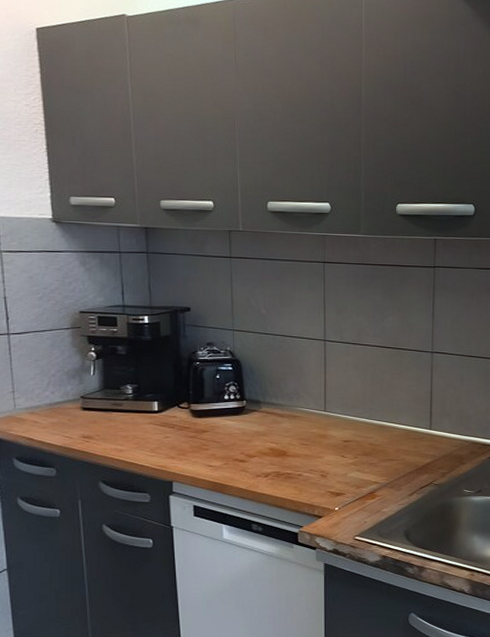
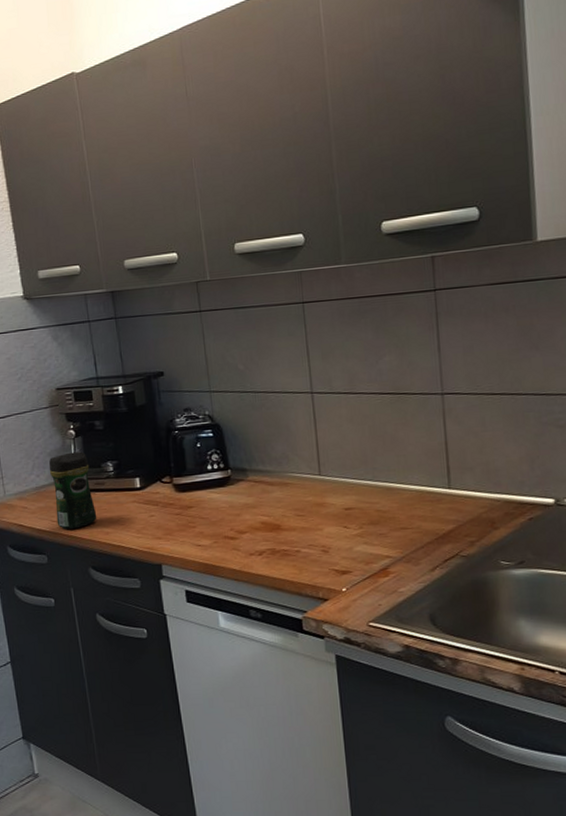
coffee jar: none [65,373,112,445] -> present [49,451,97,529]

